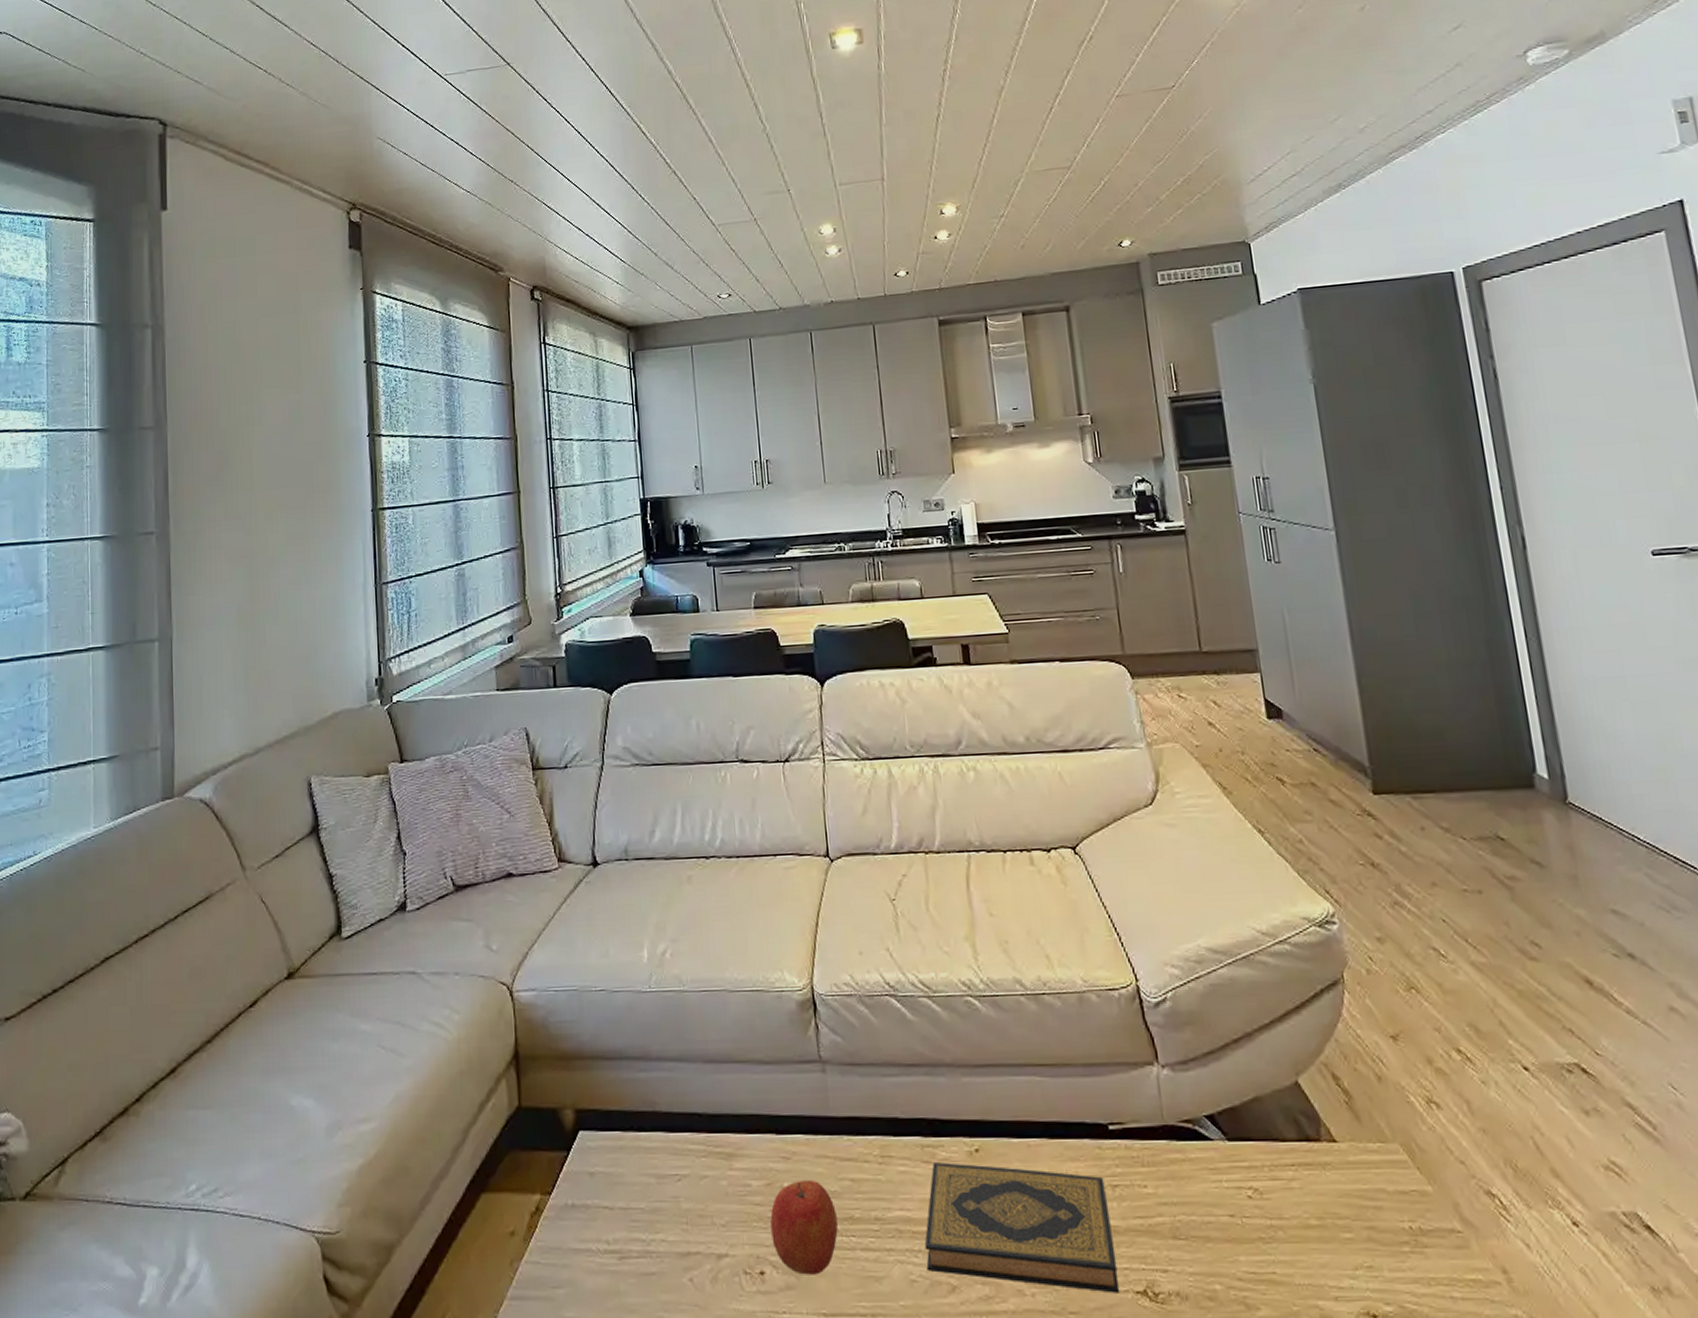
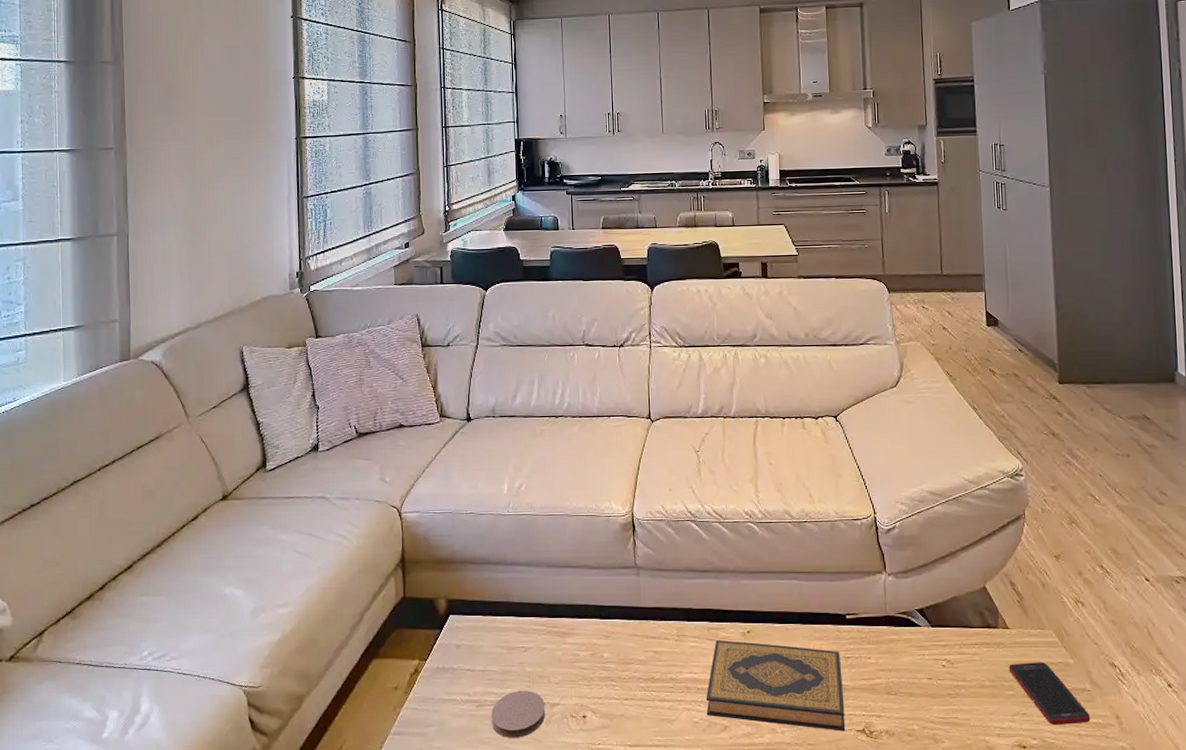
coaster: none [638,1235,710,1304] -> present [491,690,546,738]
apple: present [770,1179,838,1275] -> none [592,651,643,718]
cell phone: none [1341,1190,1467,1283] -> present [1008,662,1091,725]

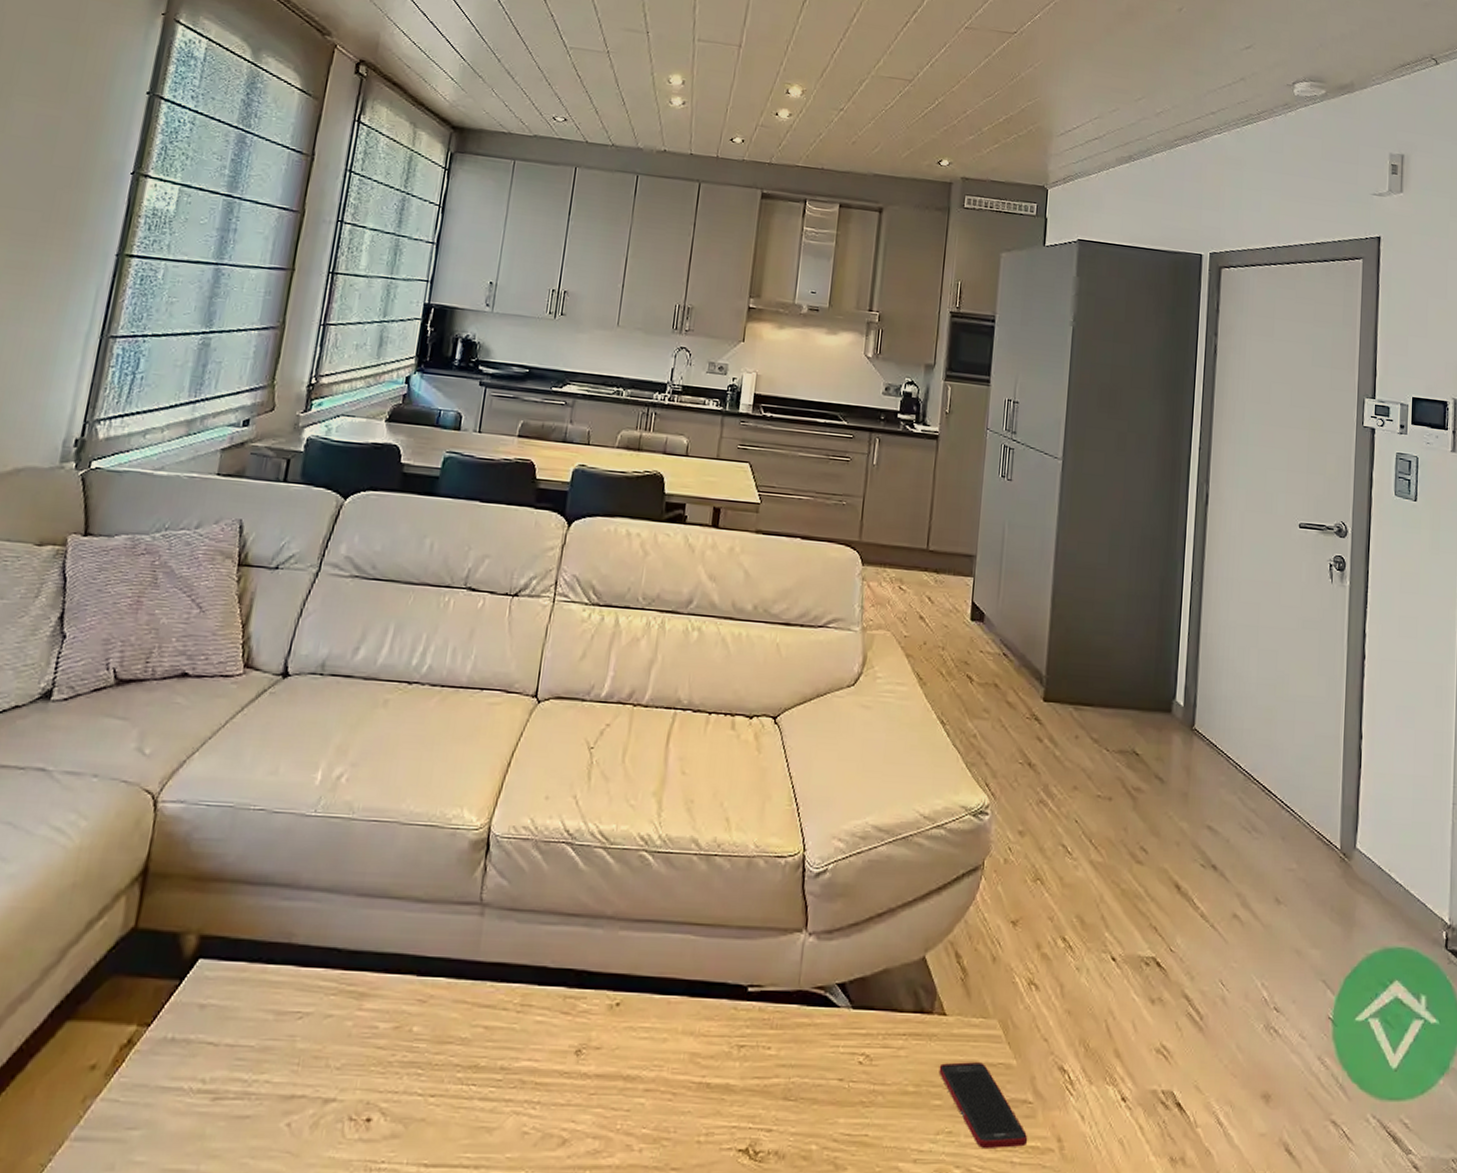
coaster: present [491,690,546,738] -> none [229,1077,315,1150]
hardback book: present [706,639,846,731] -> none [541,1013,733,1151]

